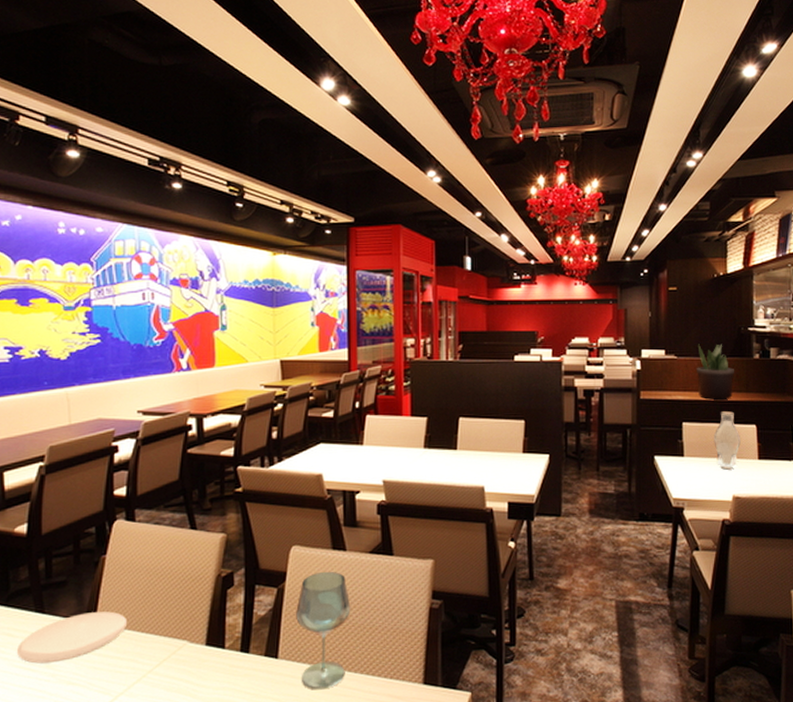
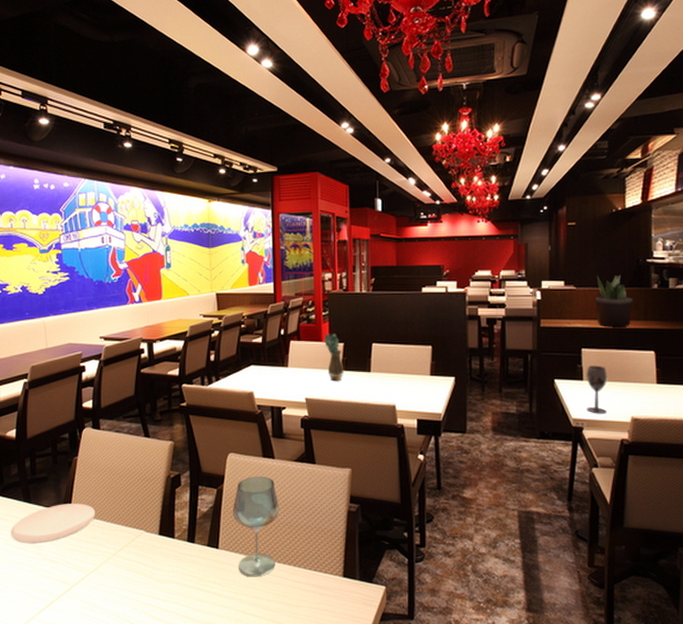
vase: none [404,404,427,460] -> present [323,331,344,381]
wine glass: none [687,440,709,493] -> present [586,365,608,414]
vase: present [713,411,741,470] -> none [612,338,639,393]

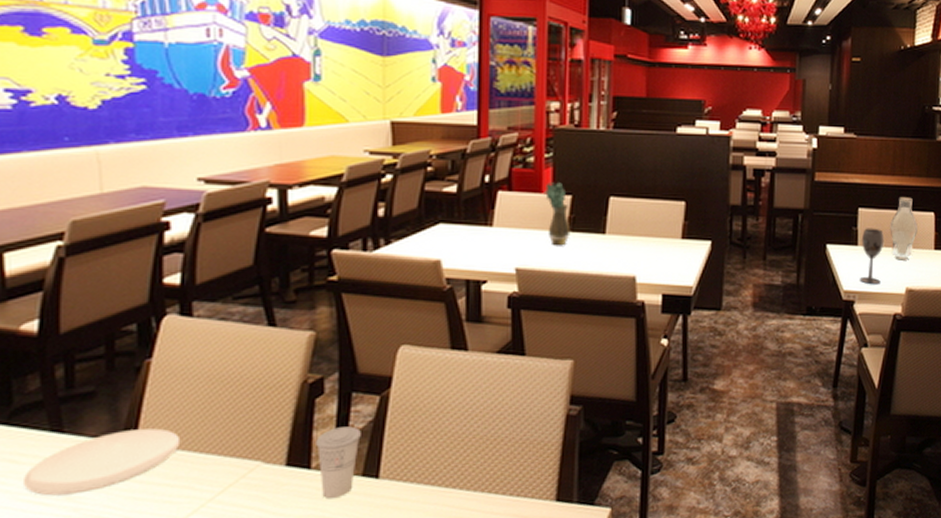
cup: none [177,510,206,560] -> present [316,426,361,498]
wine glass: present [233,476,280,577] -> none [403,374,472,514]
planter: present [595,275,633,327] -> none [876,122,916,184]
vase: none [612,338,639,393] -> present [890,197,918,260]

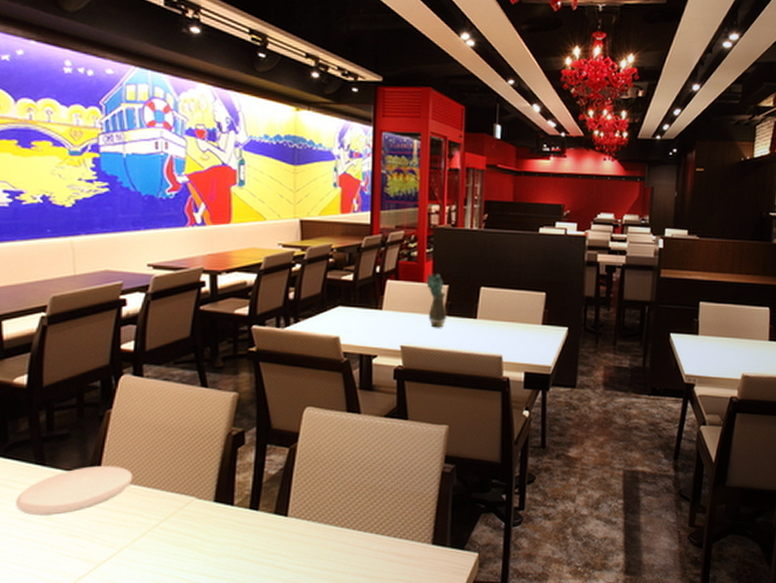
cup: present [316,426,361,498] -> none [238,472,274,530]
wine glass: present [860,228,885,285] -> none [700,320,723,370]
vase: present [890,197,918,260] -> none [728,293,754,350]

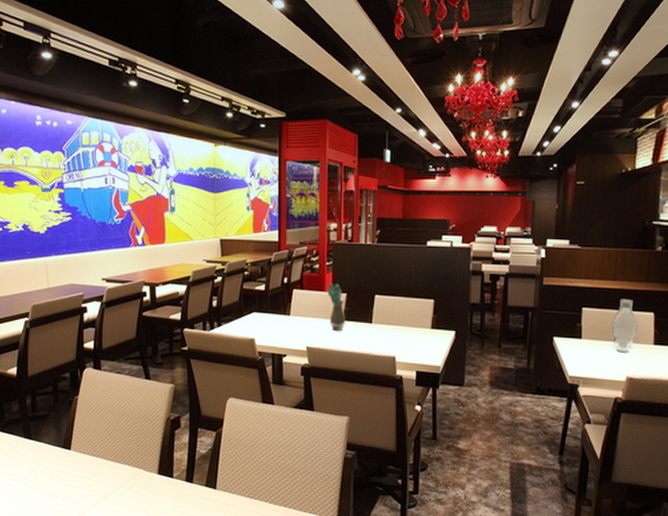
plate: present [15,466,133,516] -> none [10,441,96,479]
vase: none [728,293,754,350] -> present [611,299,638,353]

